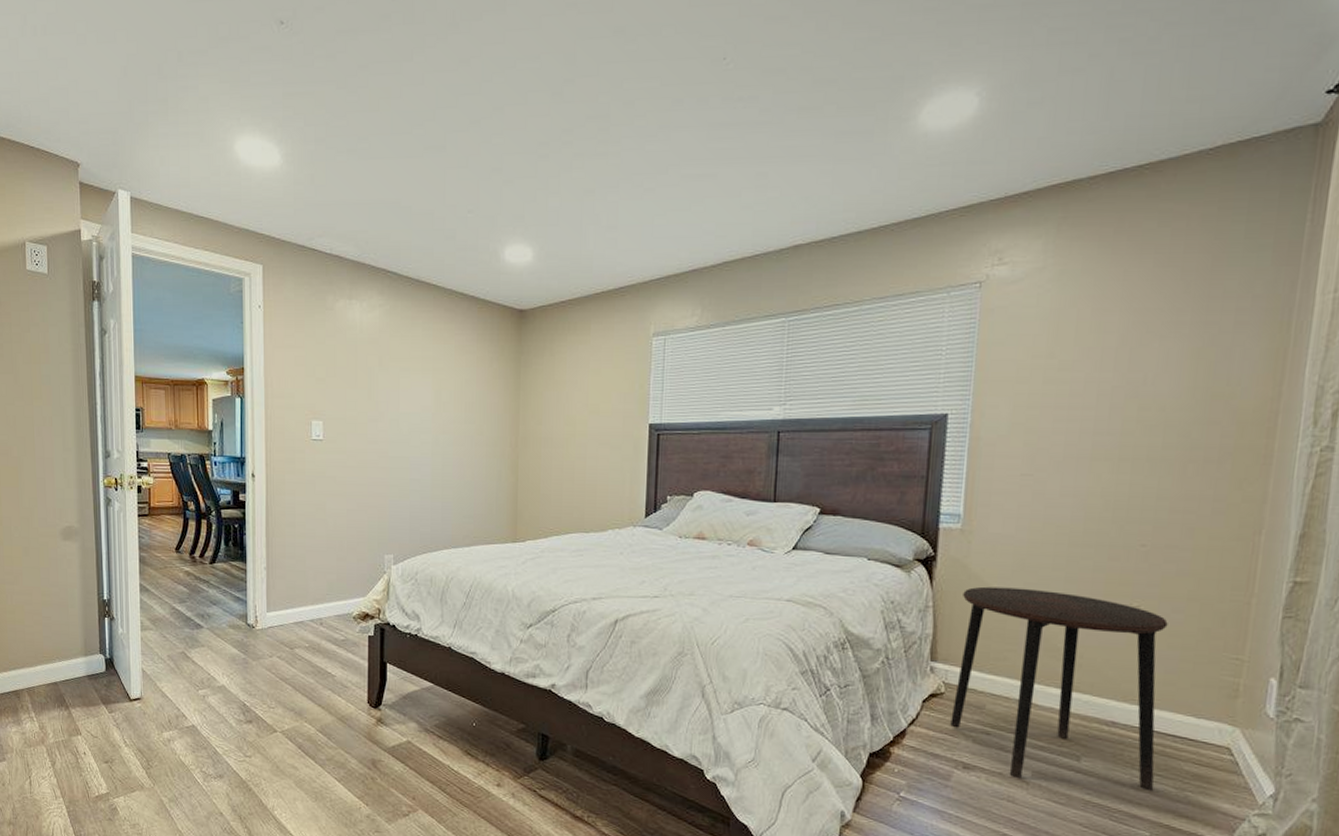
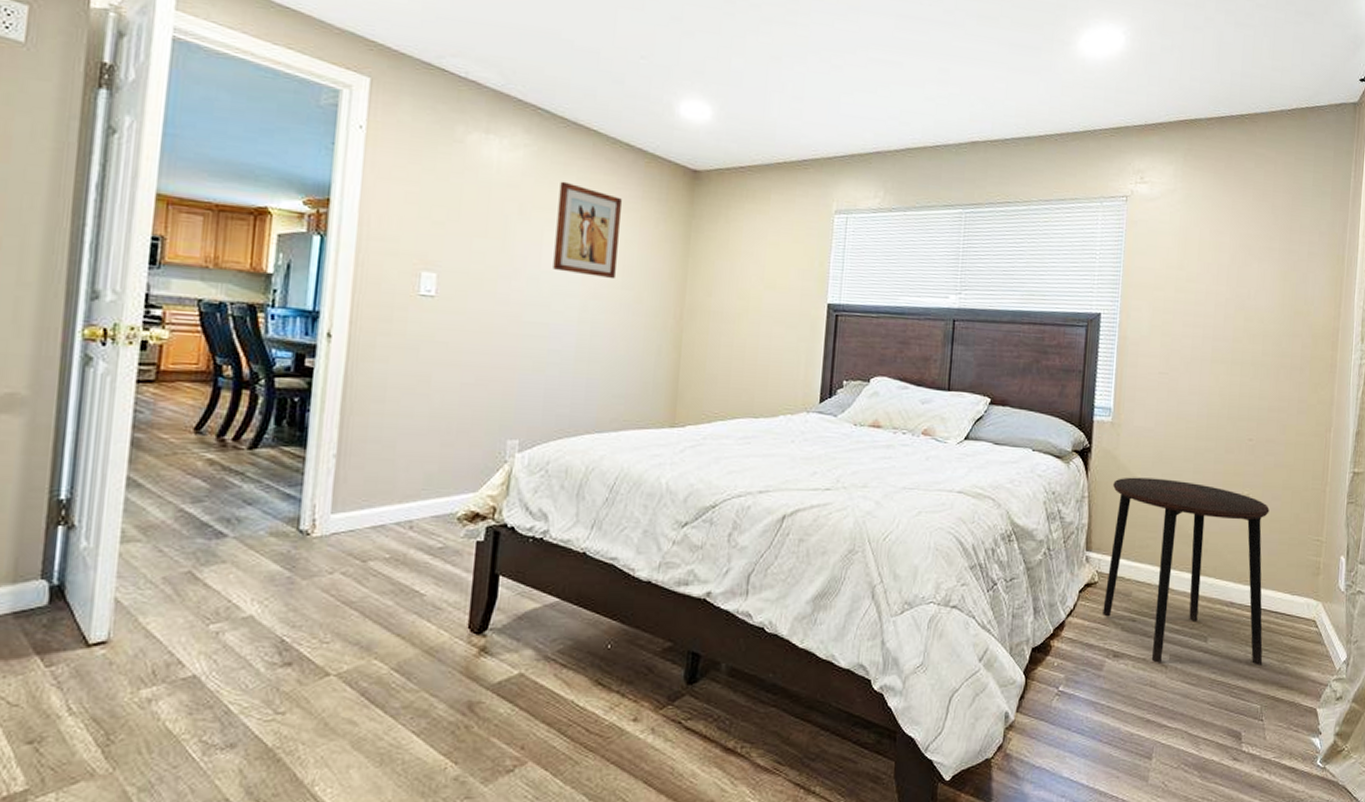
wall art: none [409,333,460,416] -> present [553,181,622,280]

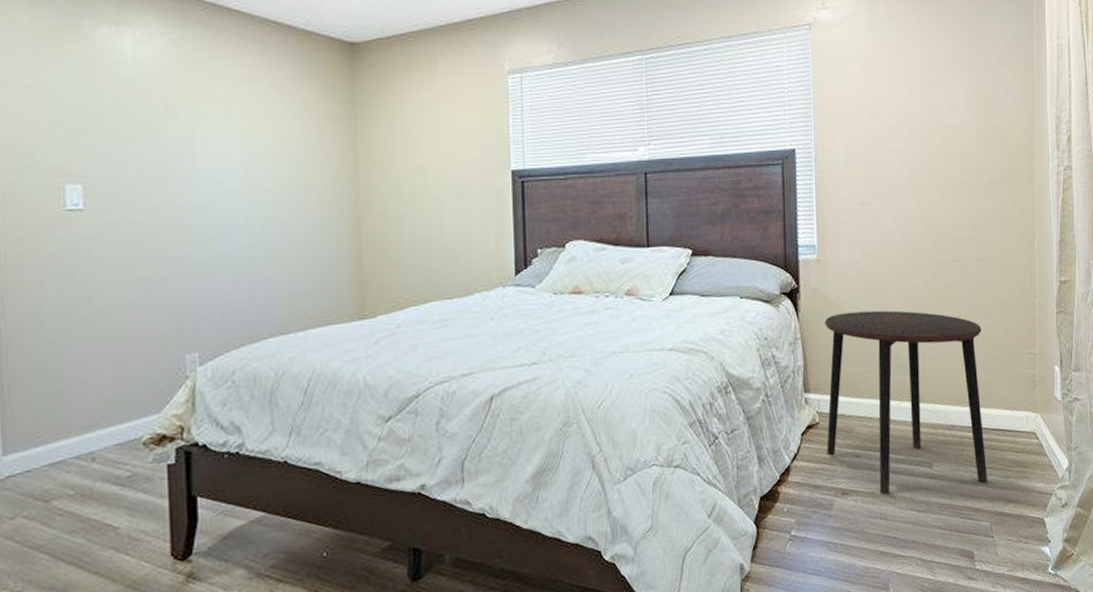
wall art: present [553,181,622,280] -> none [206,69,280,170]

